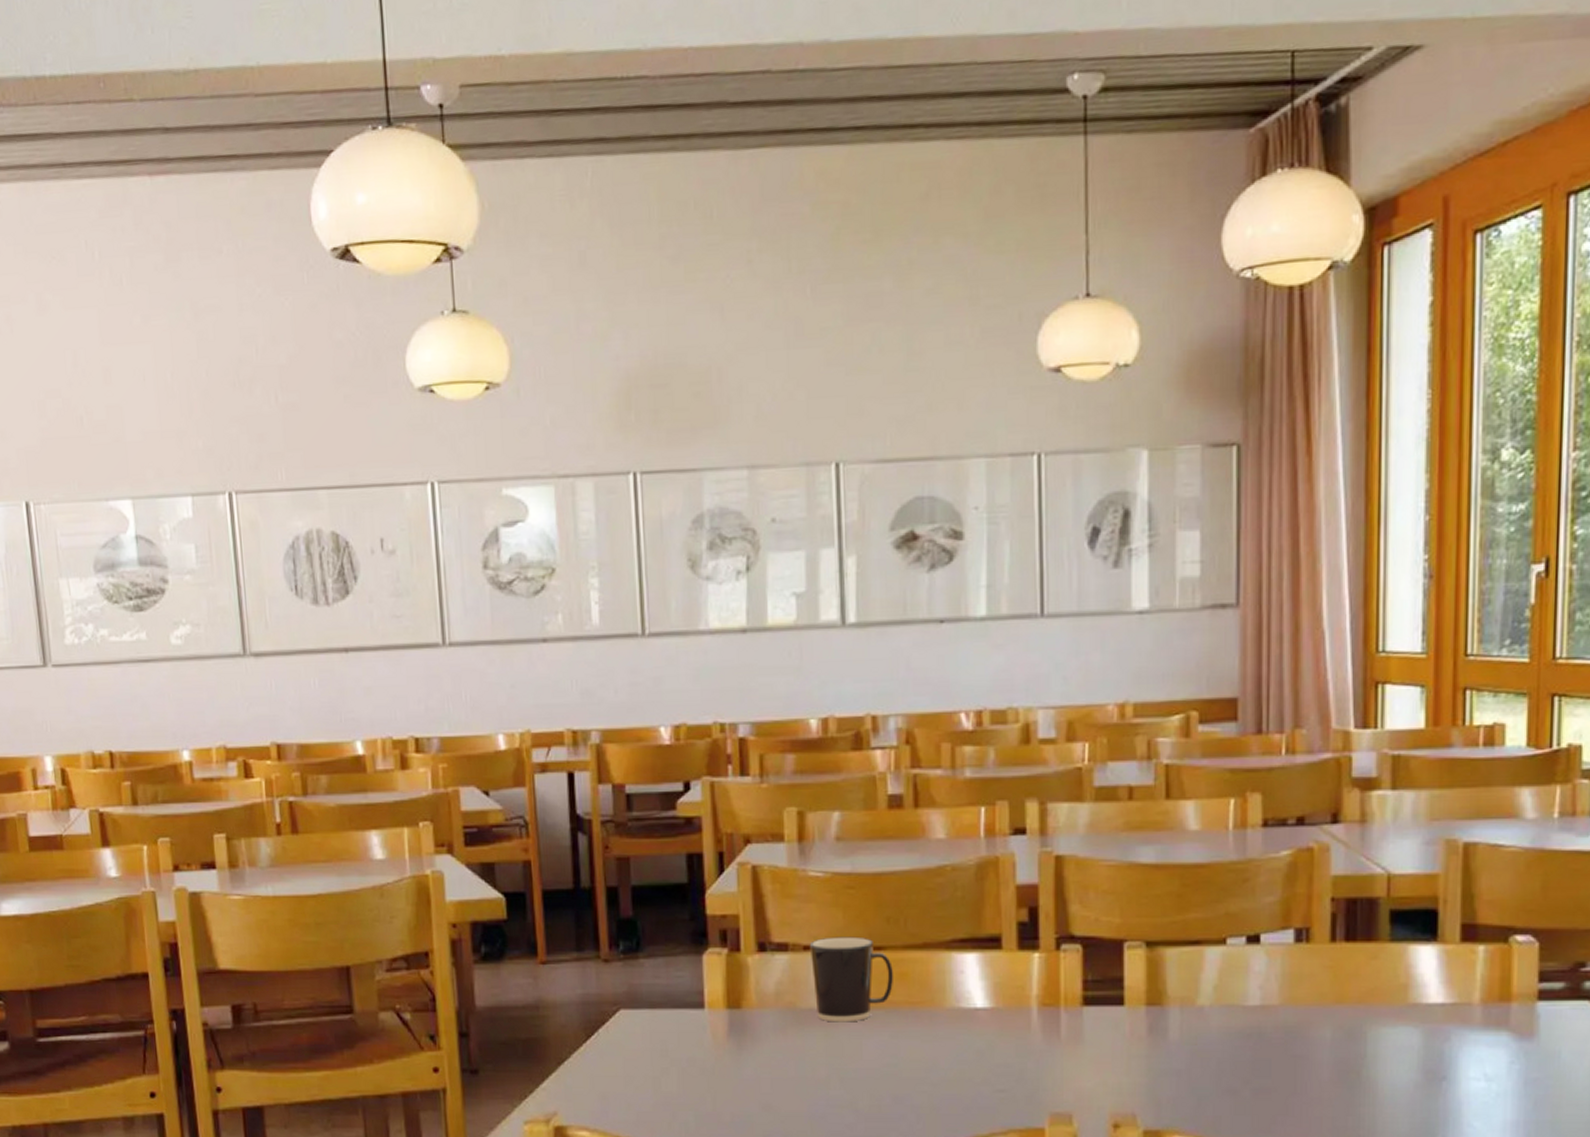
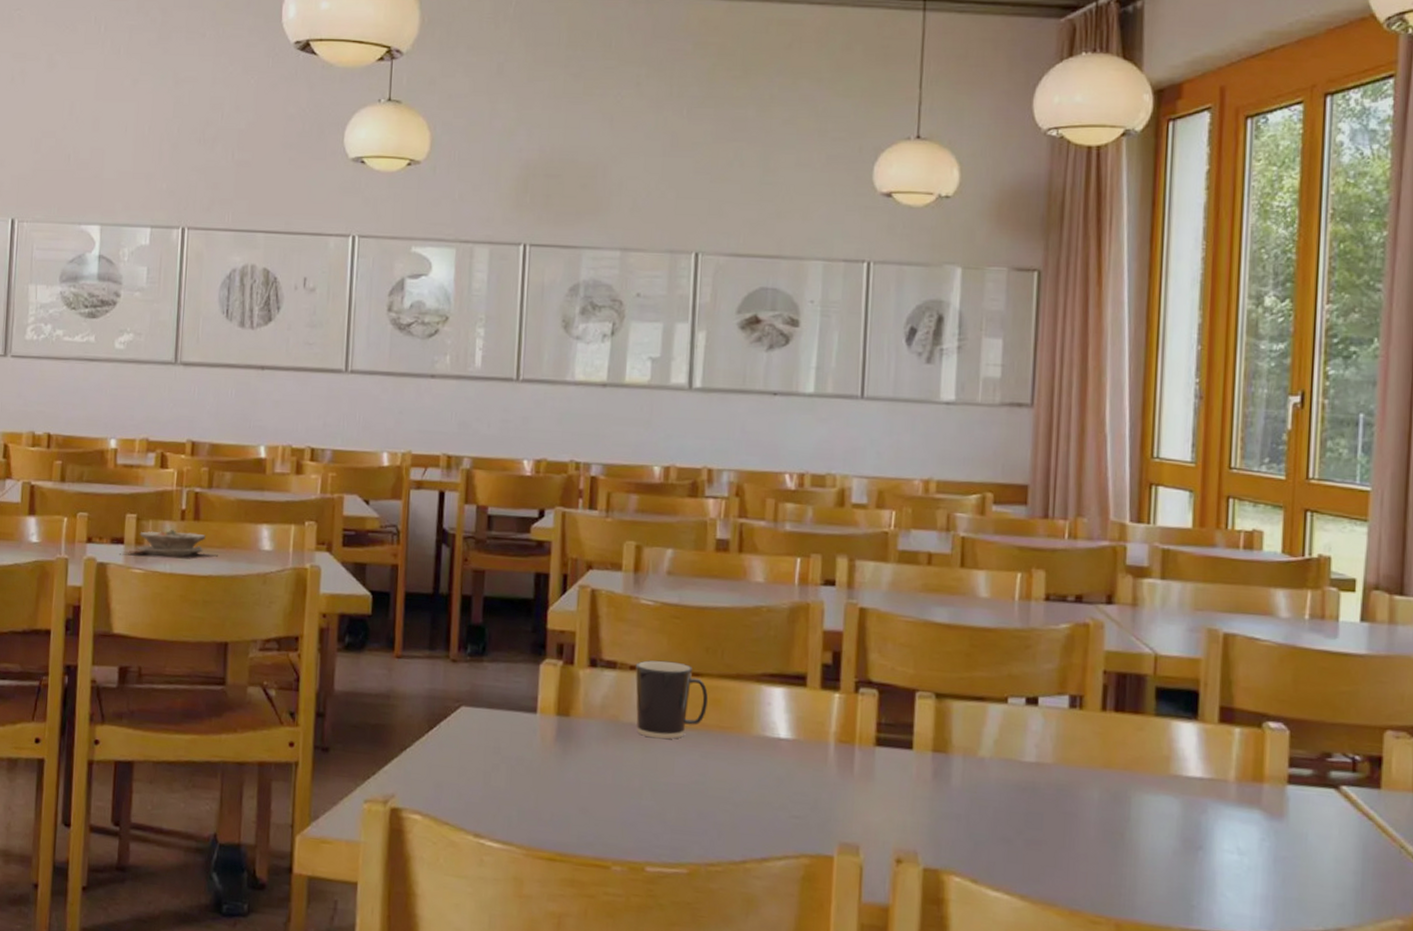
soup bowl: none [212,844,325,882] -> present [119,527,218,560]

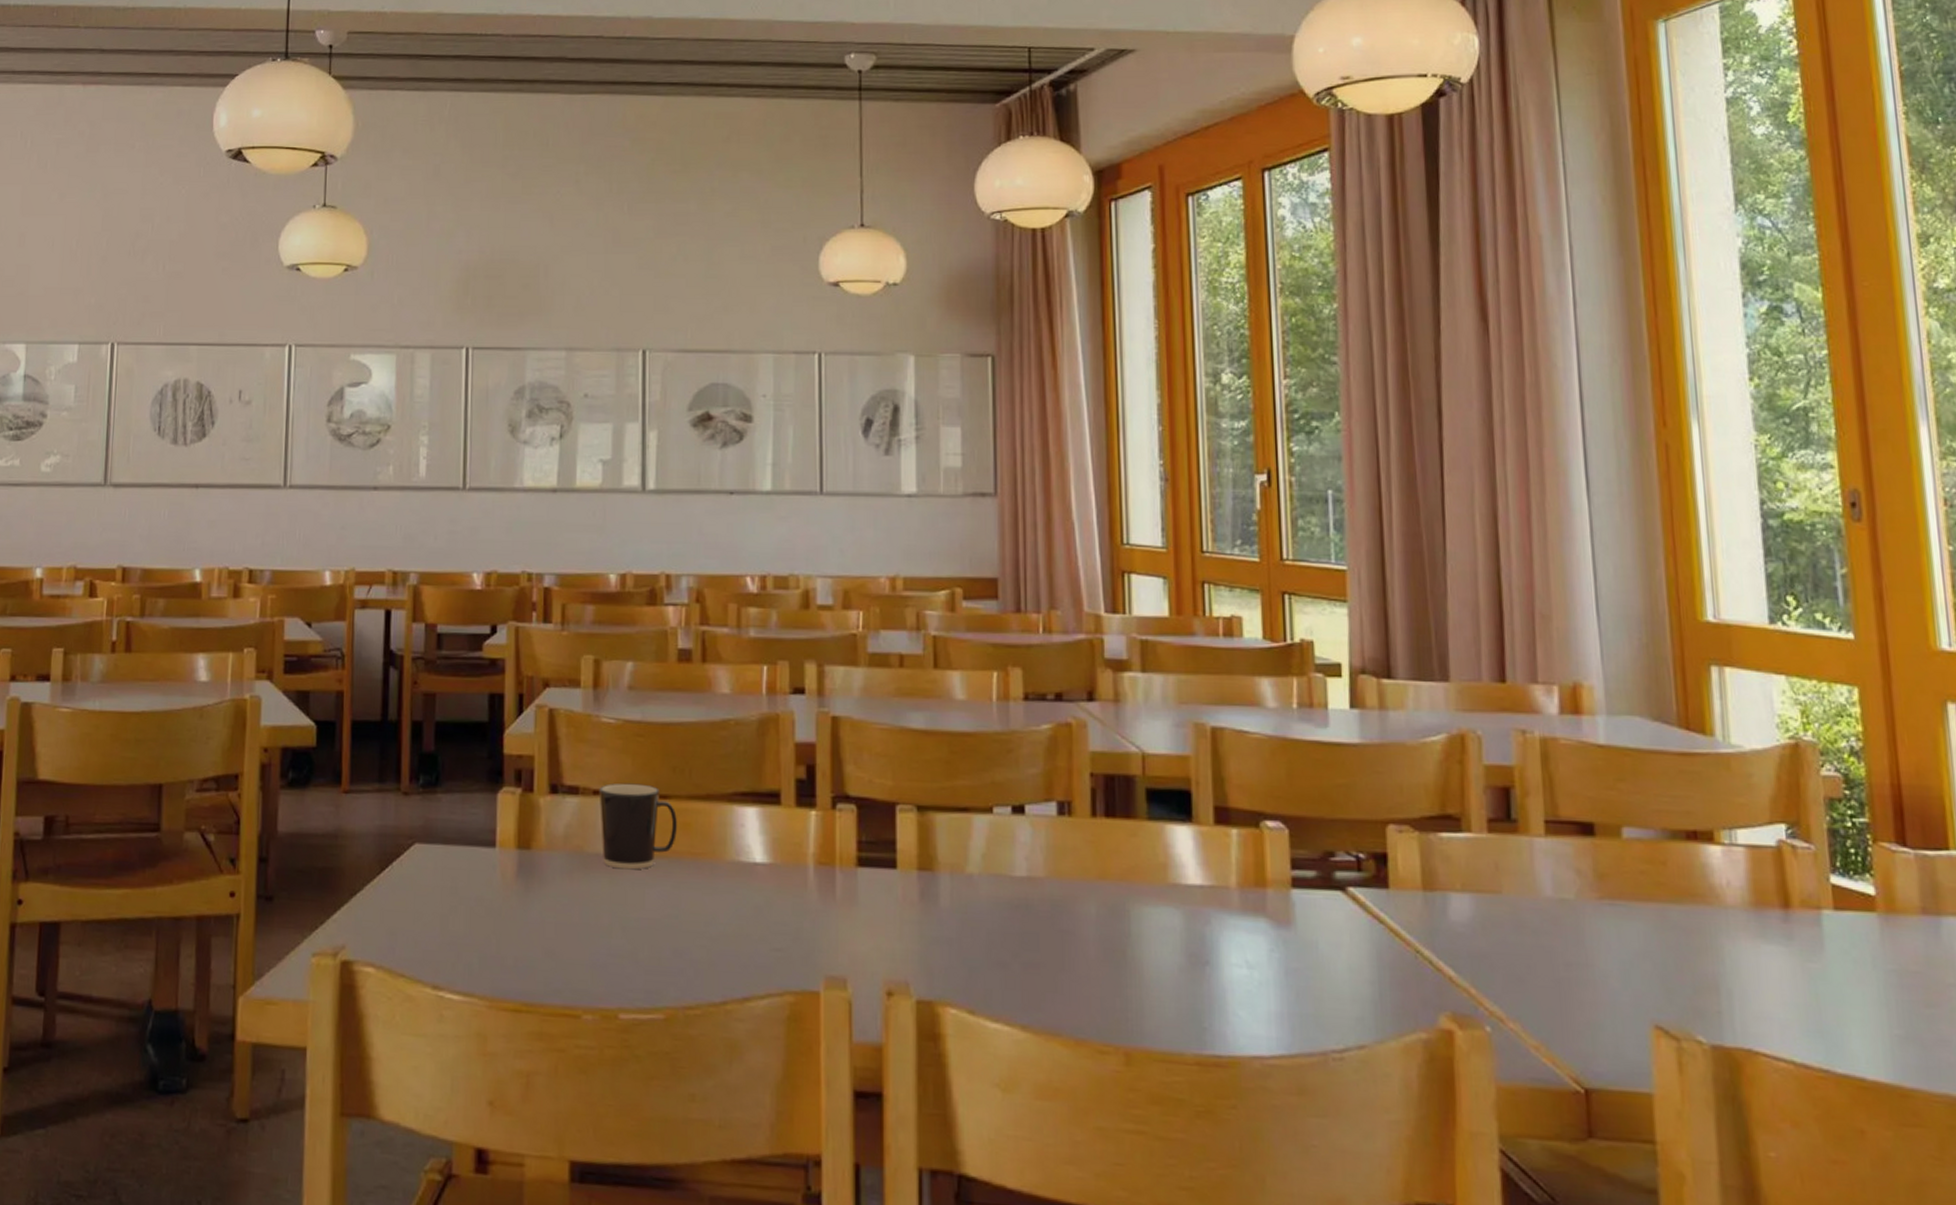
soup bowl: present [119,527,218,560] -> none [45,660,151,696]

